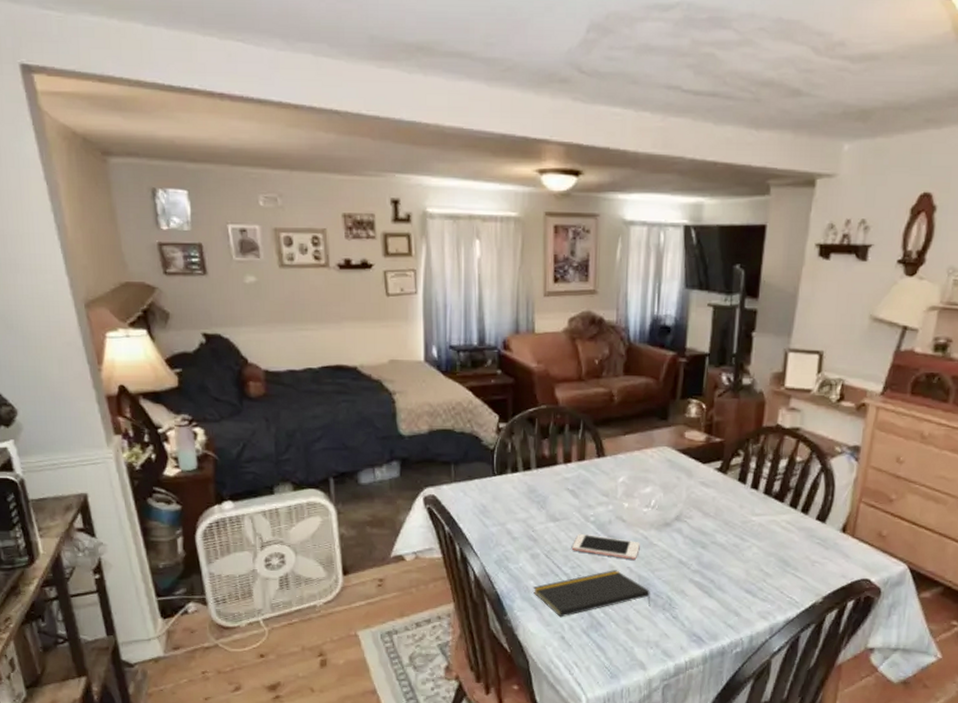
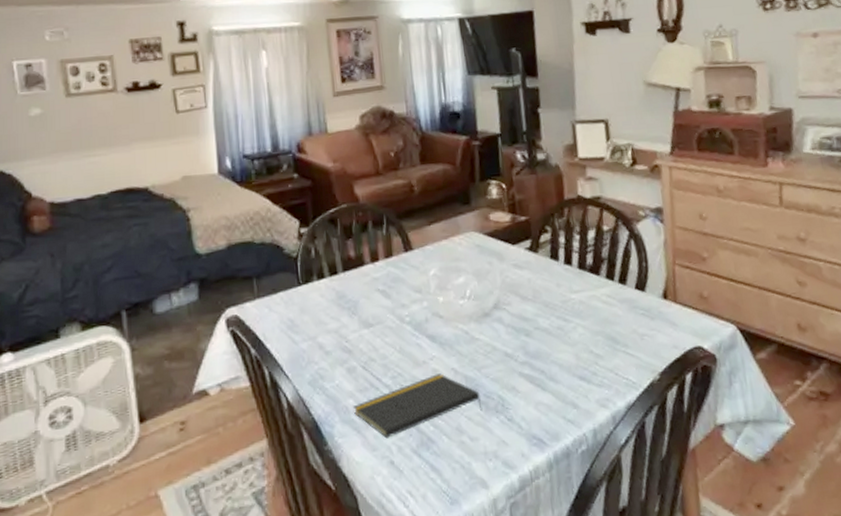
cell phone: present [571,533,640,560] -> none [389,337,462,360]

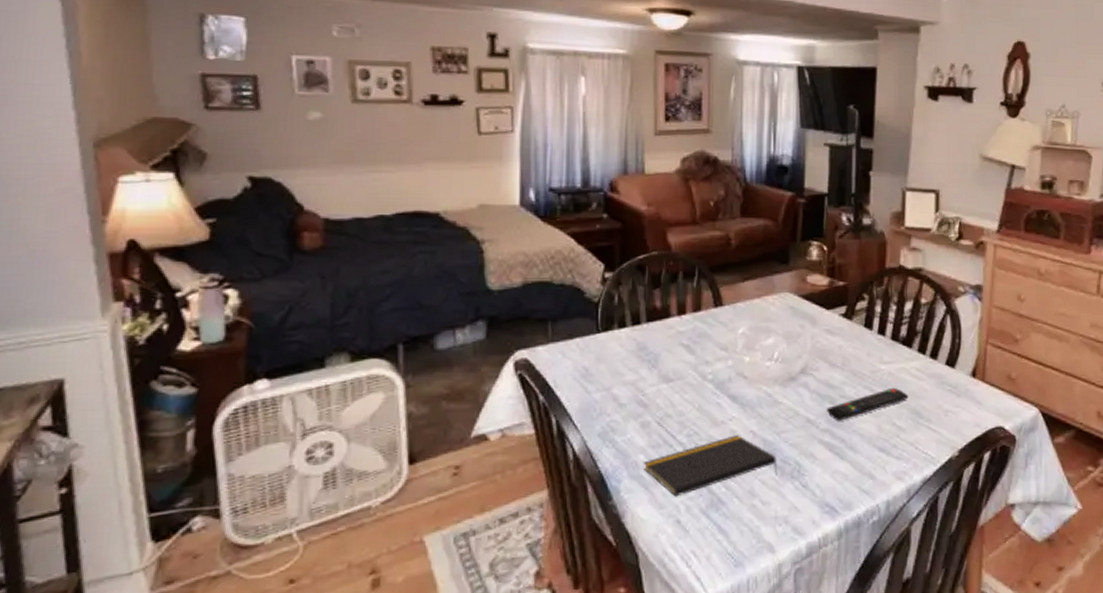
remote control: none [523,315,603,353] -> present [827,387,909,421]

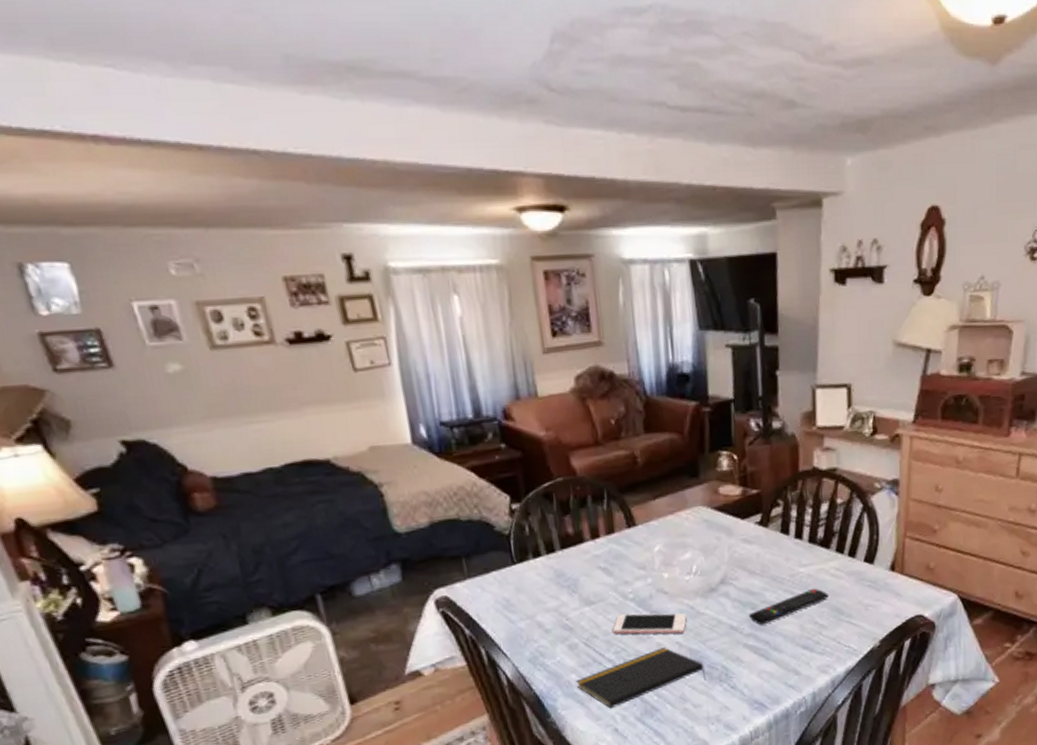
cell phone: none [687,394,764,422] -> present [612,613,687,634]

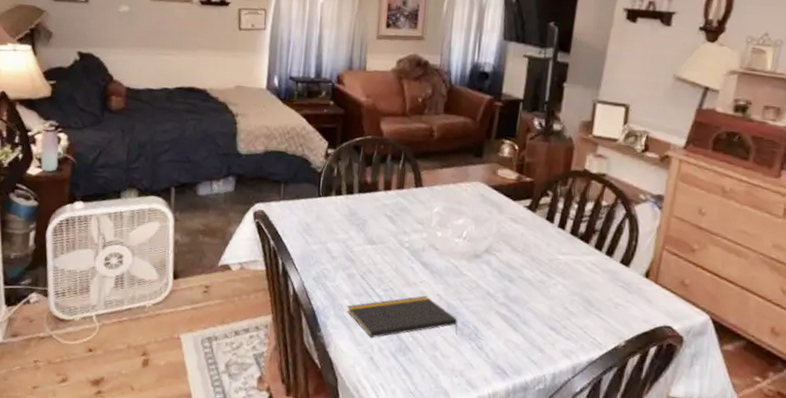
cell phone: present [612,613,687,634] -> none [385,257,451,288]
remote control: present [749,588,829,625] -> none [506,276,582,298]

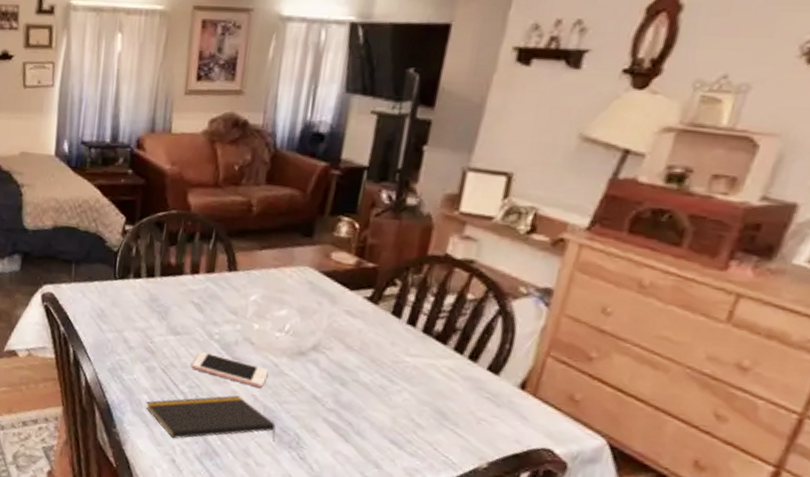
cell phone: none [385,257,451,288] -> present [191,351,269,388]

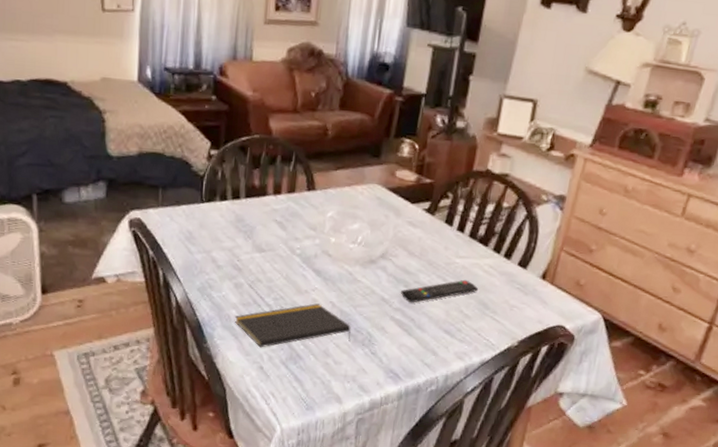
cell phone: present [191,351,269,388] -> none [275,265,344,295]
remote control: none [336,382,435,405] -> present [401,279,479,303]

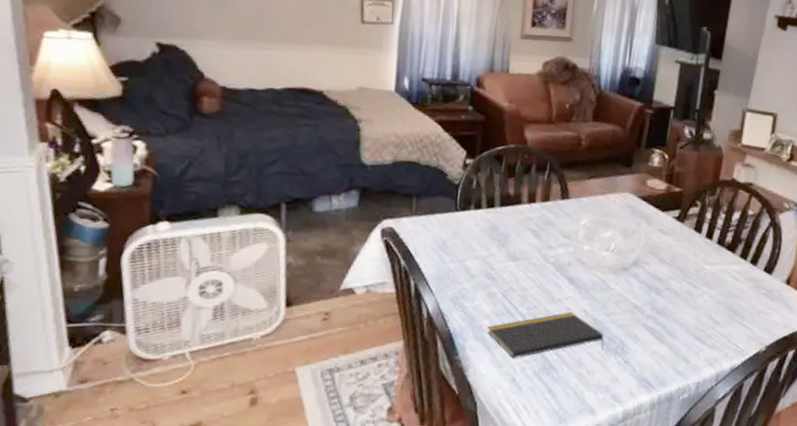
remote control: present [401,279,479,303] -> none [653,285,728,310]

